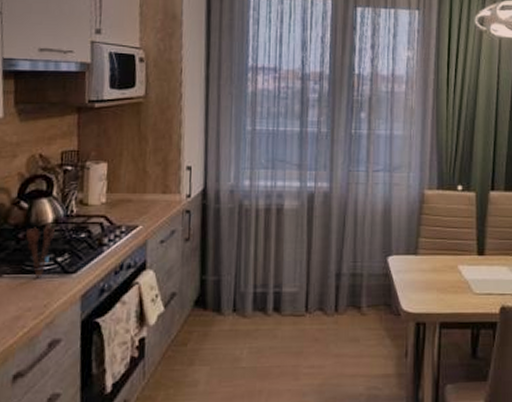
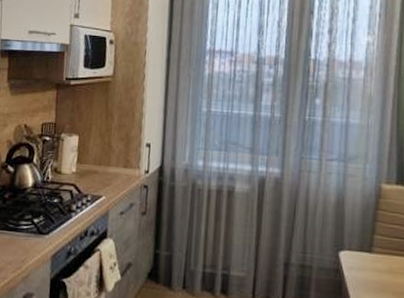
utensil holder: present [25,224,55,279] -> none [10,188,33,236]

